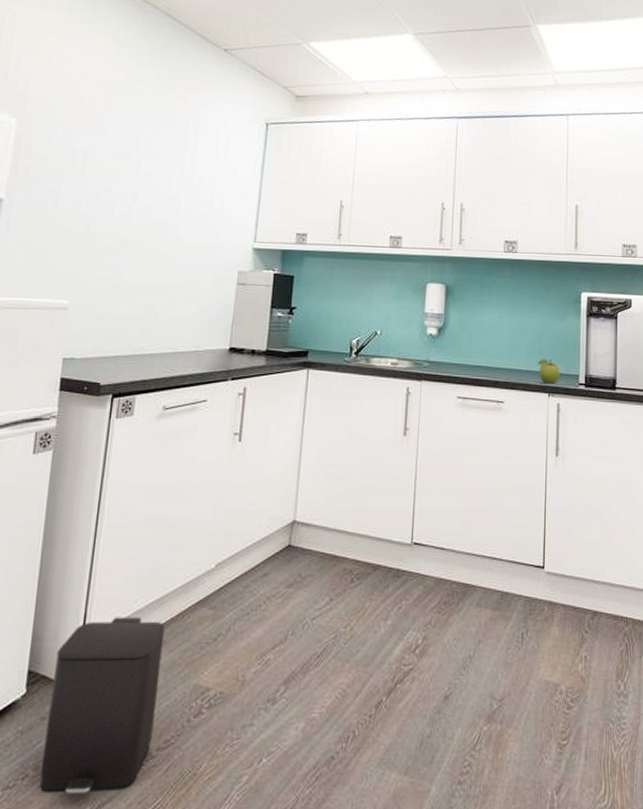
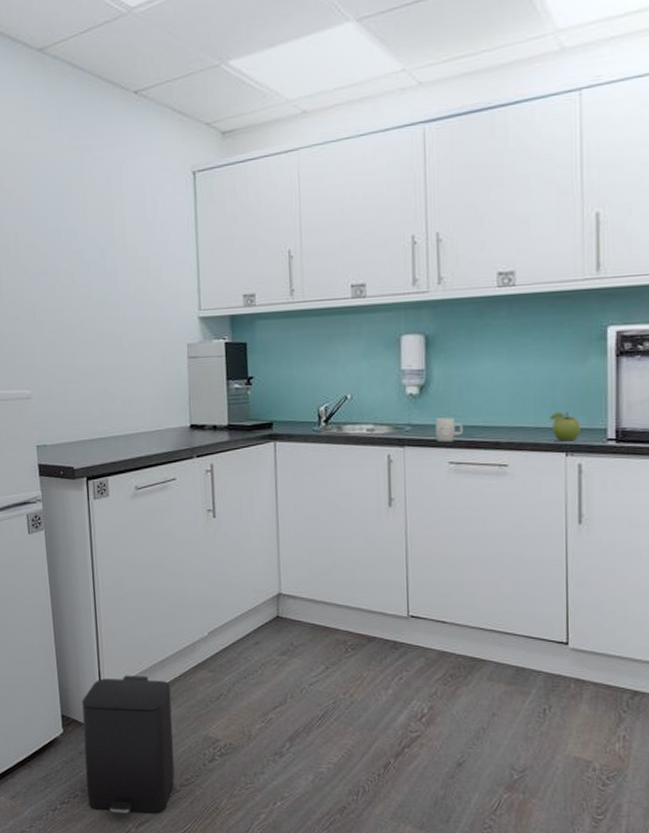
mug: none [447,357,470,379] -> present [434,417,463,443]

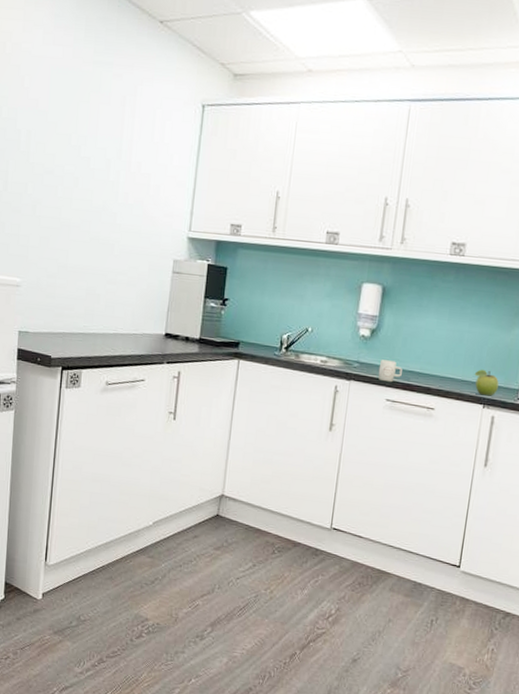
pedal bin: present [82,675,175,815] -> none [18,552,111,681]

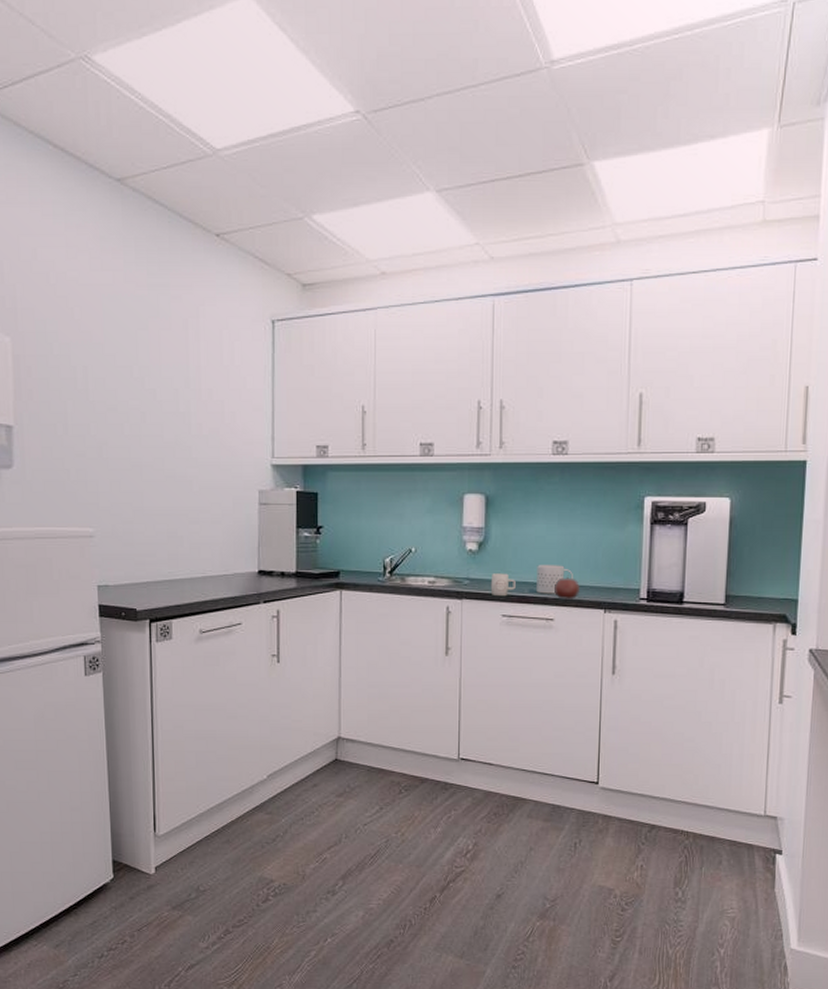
mug: none [421,356,458,385] -> present [536,565,573,594]
fruit: none [437,369,463,392] -> present [553,575,580,600]
fruit: present [474,369,499,397] -> none [591,572,618,600]

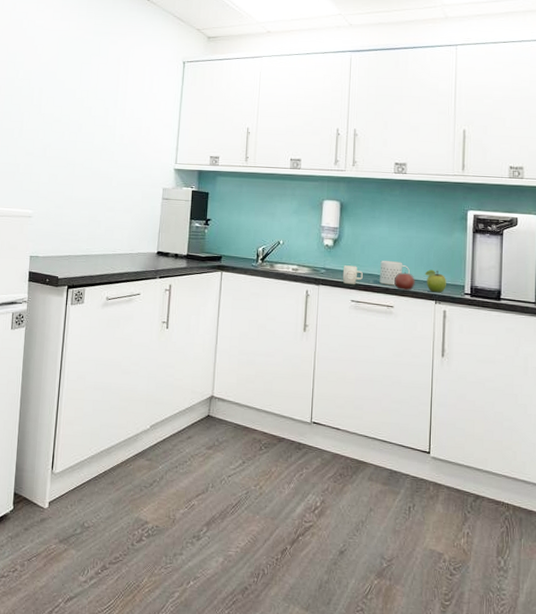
fruit: none [591,572,618,600] -> present [425,269,446,293]

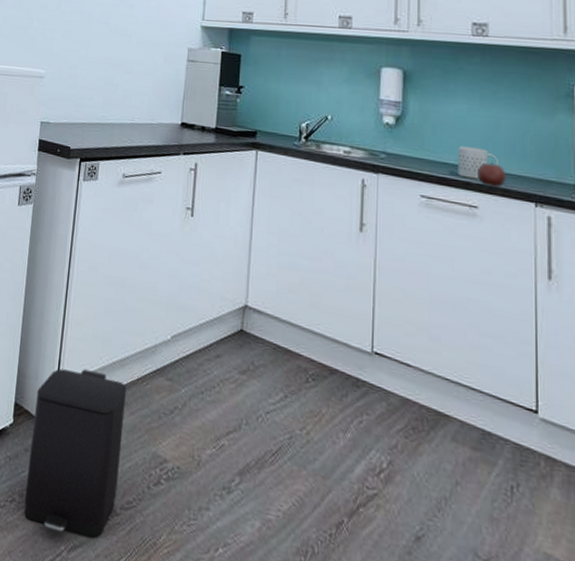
pedal bin: none [25,459,113,590] -> present [24,368,127,539]
mug: present [342,265,363,285] -> none [408,150,435,176]
fruit: present [425,269,446,293] -> none [519,161,550,193]

